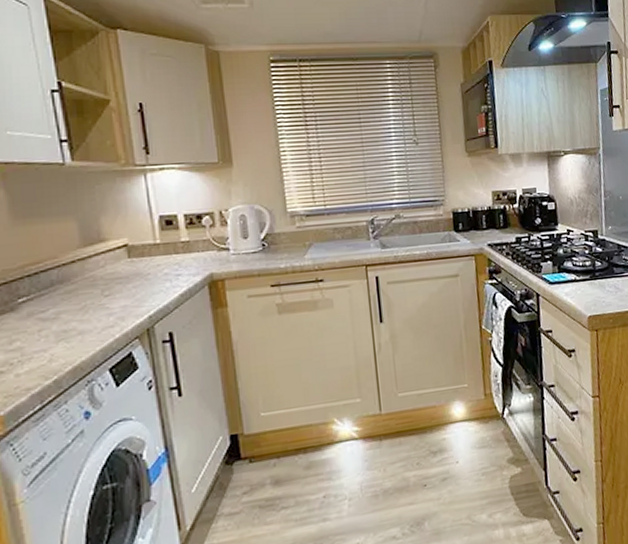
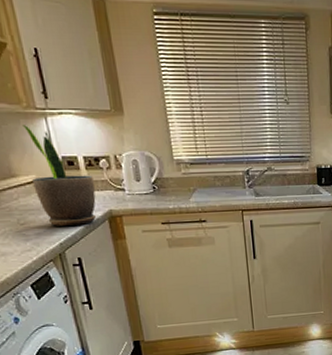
potted plant: none [118,184,195,296] -> present [22,125,96,226]

